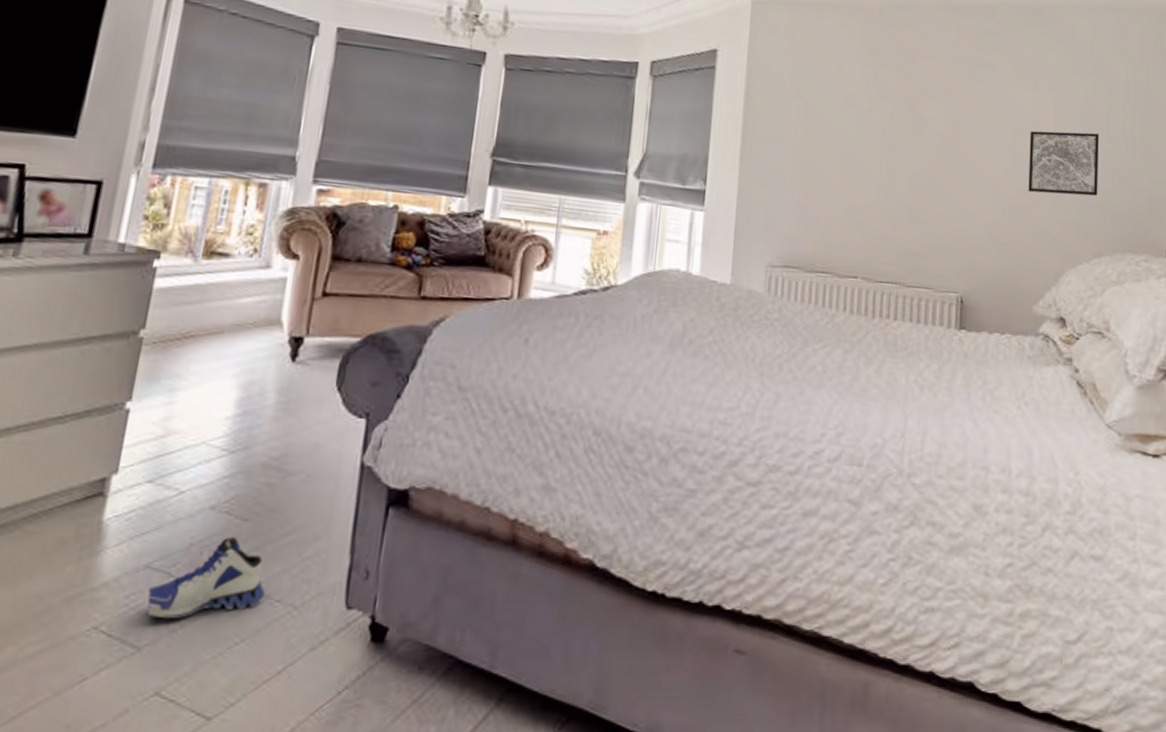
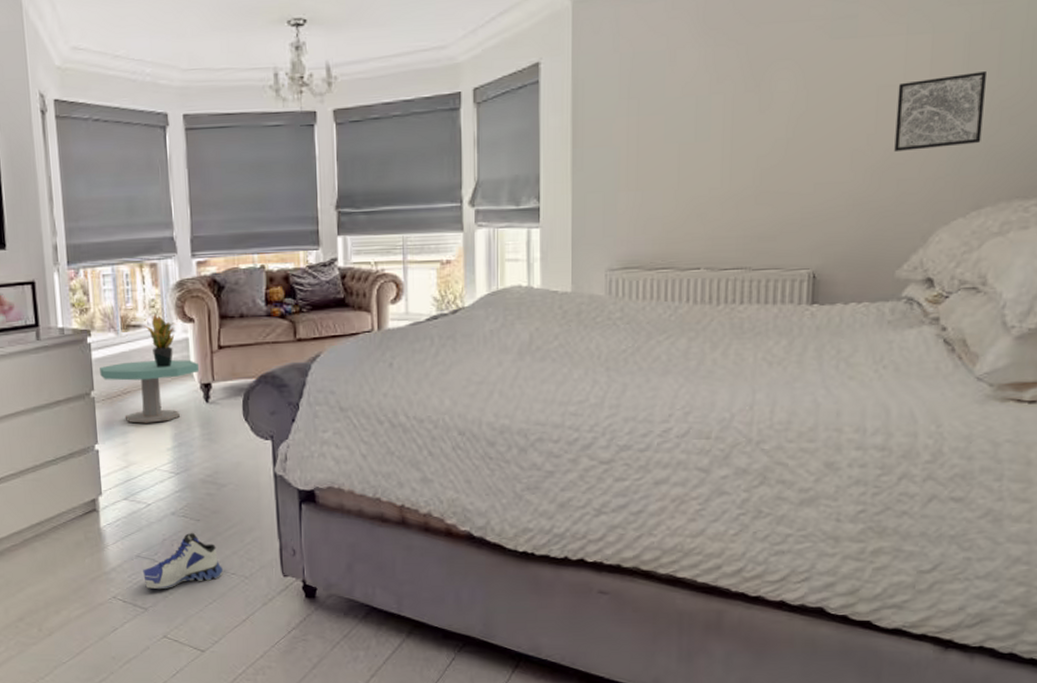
side table: none [159,297,294,381] -> present [100,360,200,423]
potted plant: none [232,243,276,311] -> present [143,314,177,368]

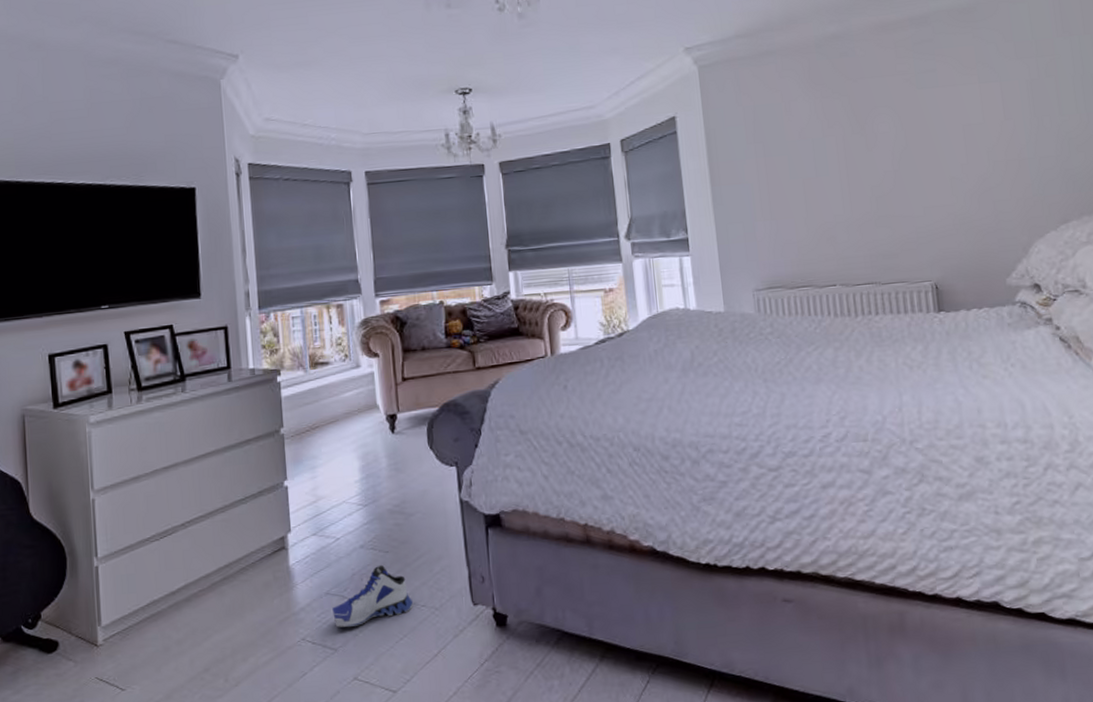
side table: present [100,360,200,423] -> none [289,393,385,457]
potted plant: present [143,314,177,368] -> none [331,351,362,402]
wall art: present [894,70,986,153] -> none [979,109,1057,179]

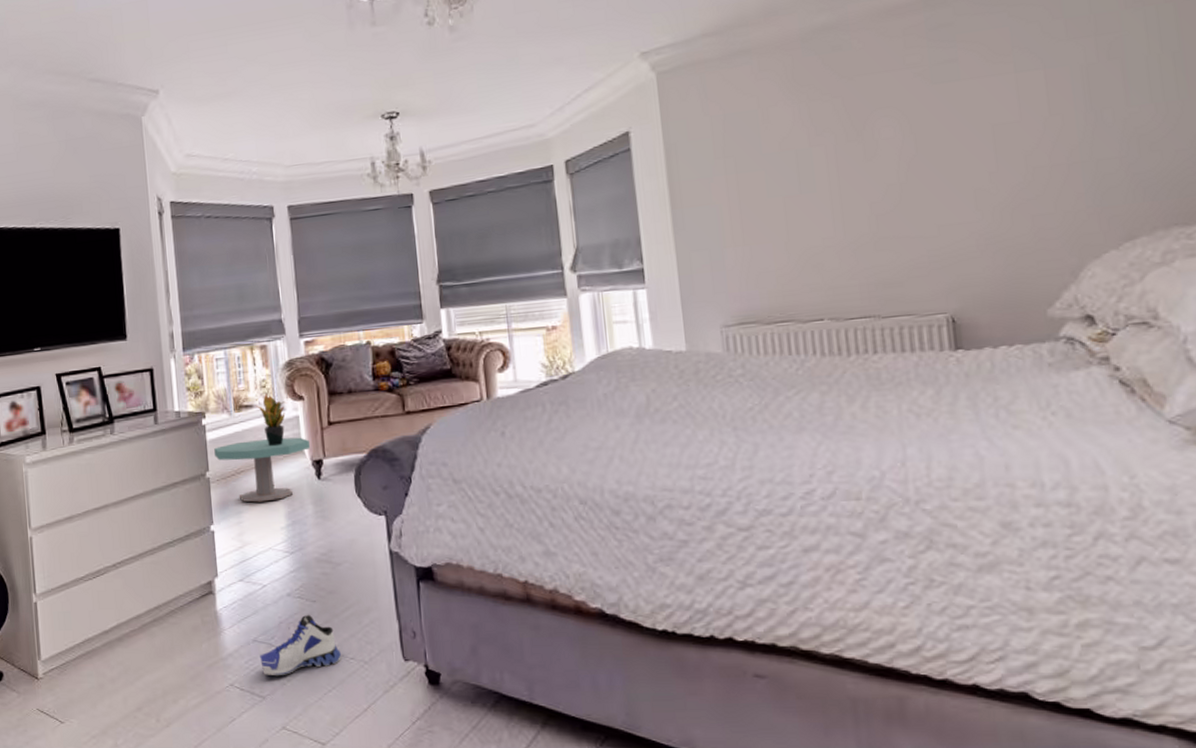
side table: none [289,393,385,457] -> present [214,437,311,503]
potted plant: none [331,351,362,402] -> present [255,394,287,447]

